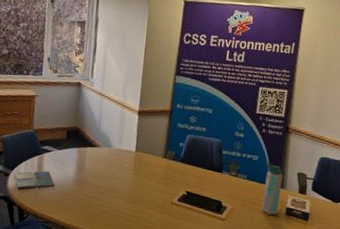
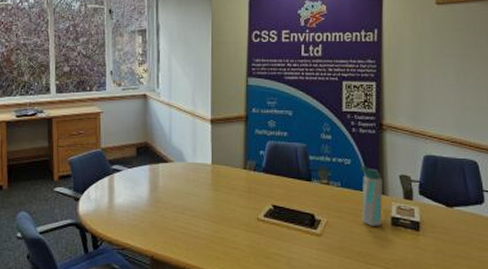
drink coaster: present [15,171,55,189] -> none [86,192,128,213]

